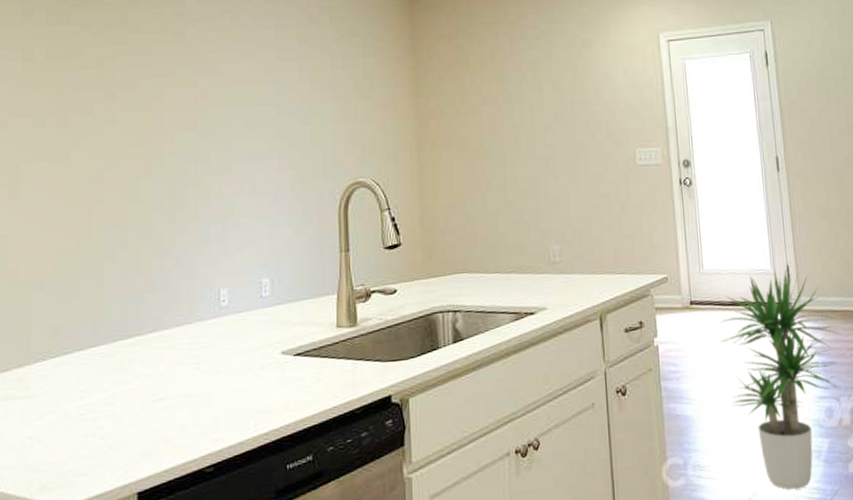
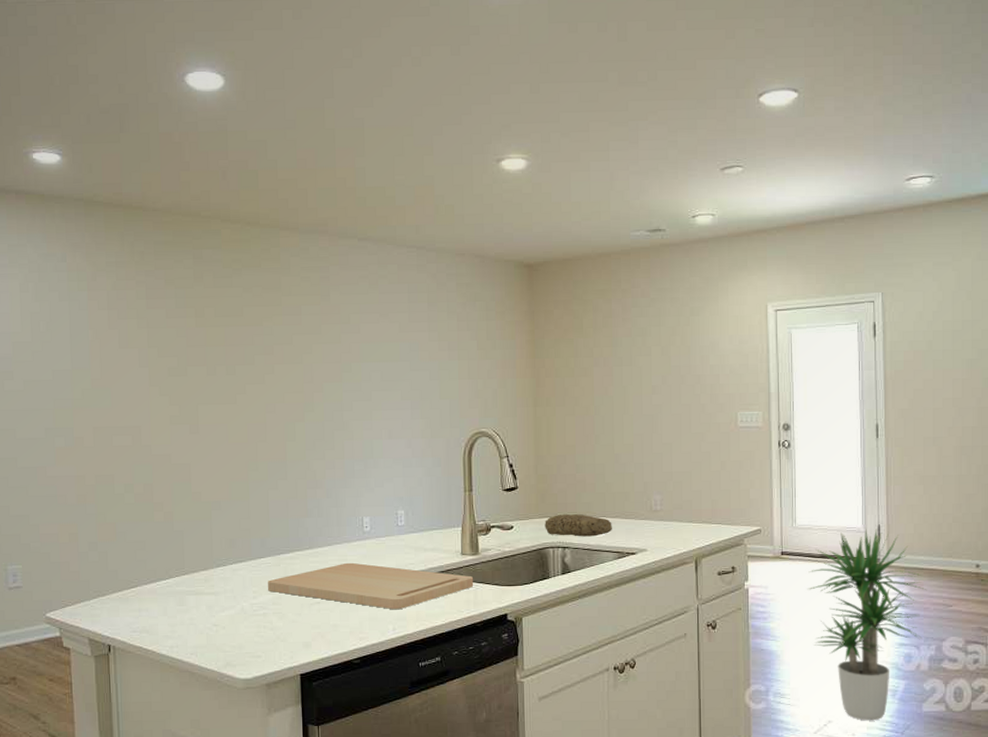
cutting board: none [100,345,352,401] -> present [268,562,474,610]
sponge: none [432,271,508,298] -> present [545,514,612,537]

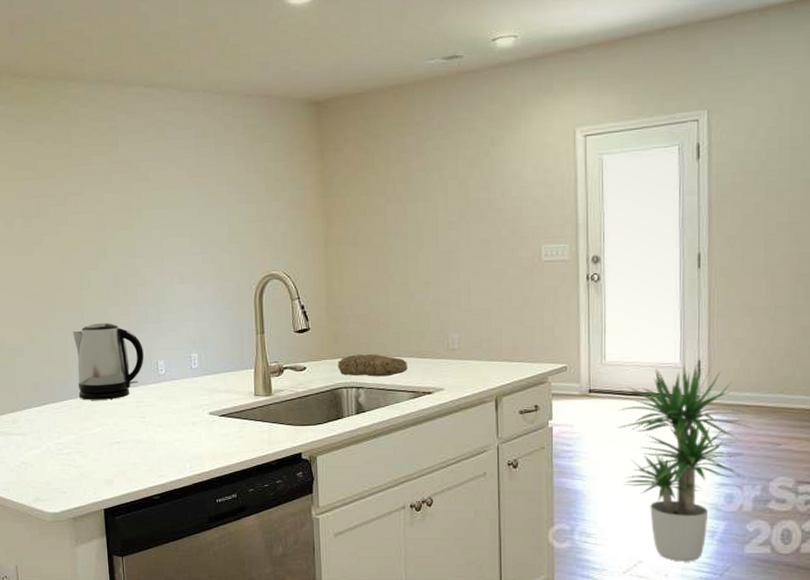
cutting board: present [268,562,474,610] -> none [70,404,268,449]
kettle: none [274,476,349,558] -> present [73,322,144,400]

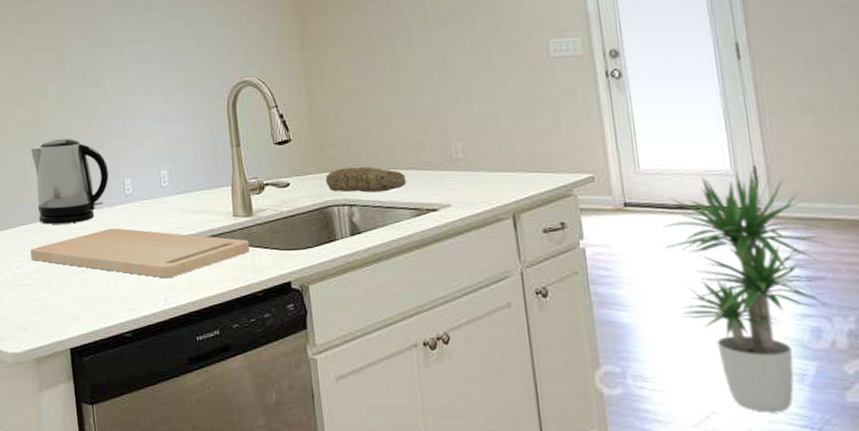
cutting board: none [70,404,268,449] -> present [30,228,250,279]

